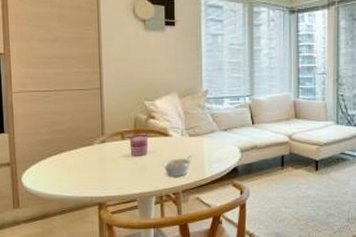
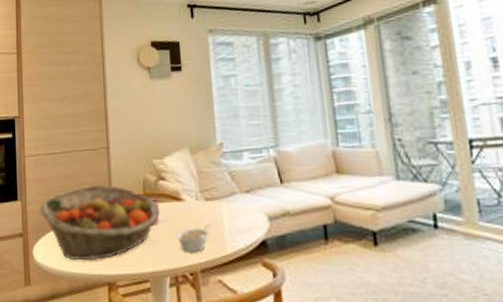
fruit basket: none [29,122,150,186] -> present [40,185,161,261]

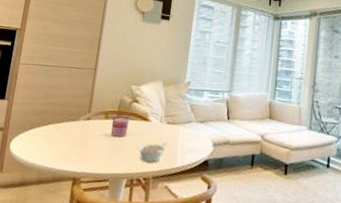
fruit basket: present [40,185,161,261] -> none [23,96,130,159]

